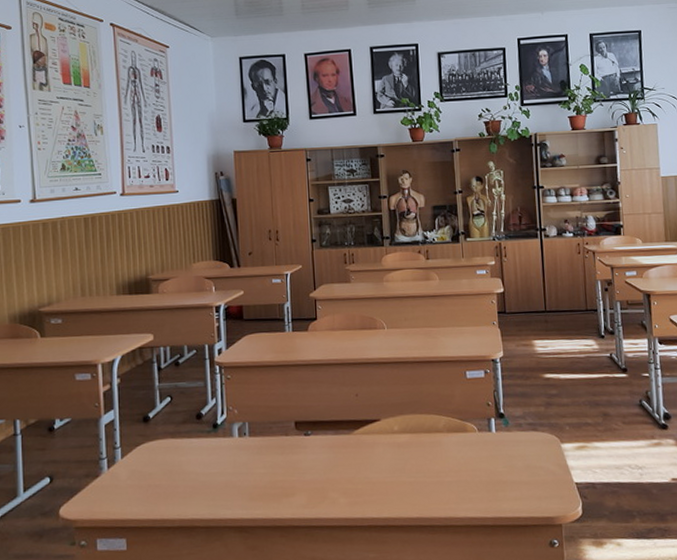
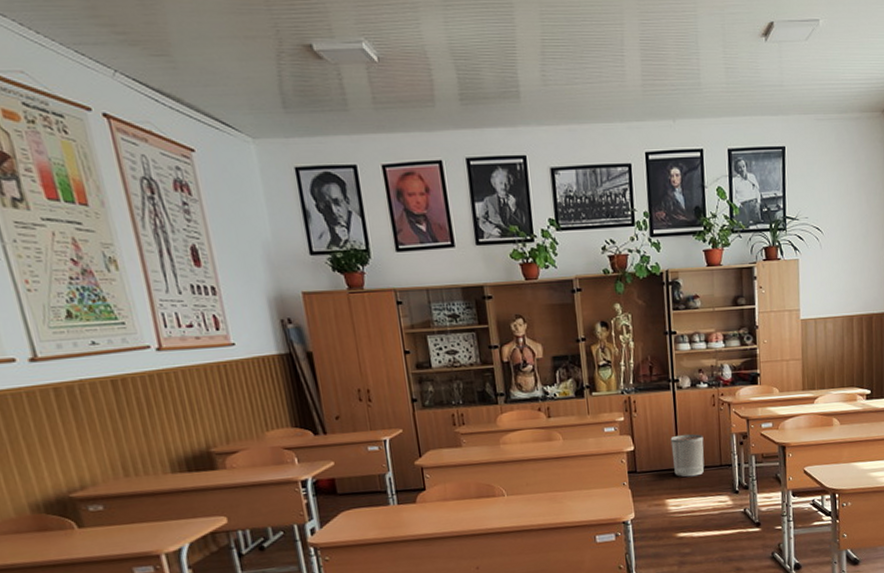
waste bin: none [538,279,571,320] -> present [670,433,704,478]

